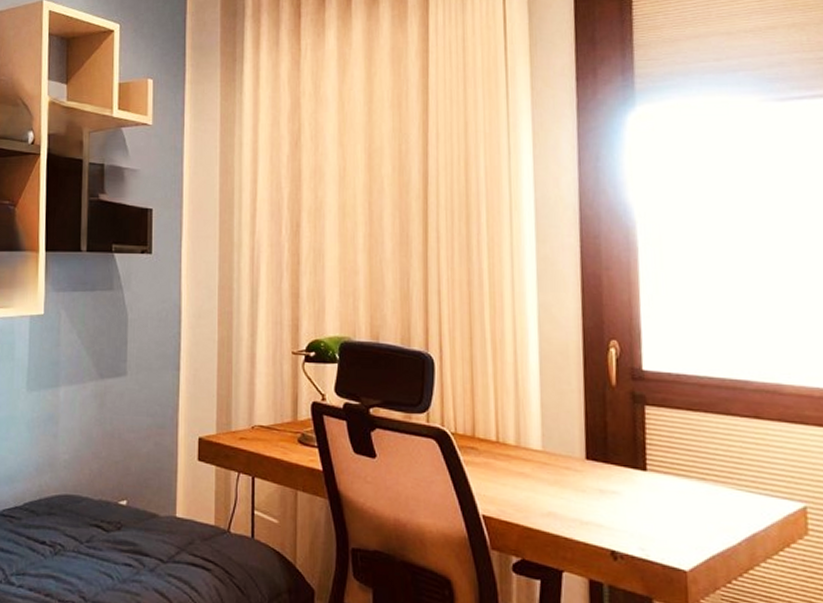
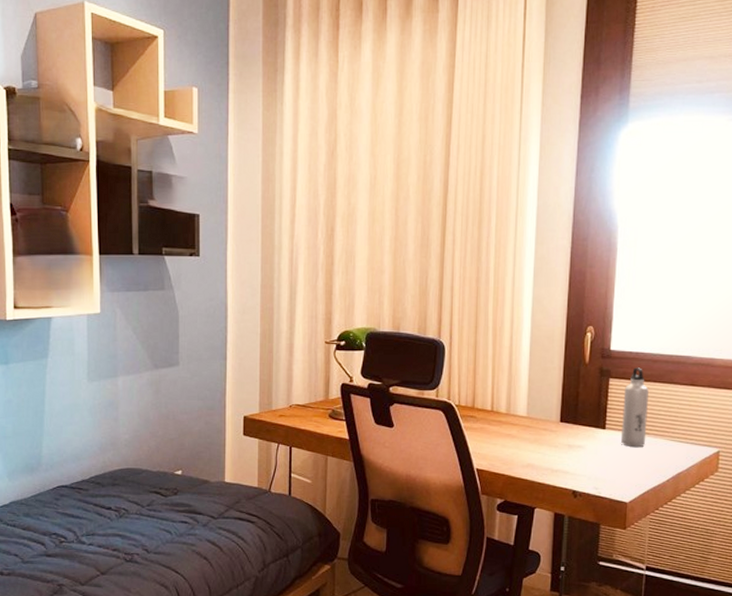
water bottle: none [666,393,703,498] -> present [621,367,649,448]

